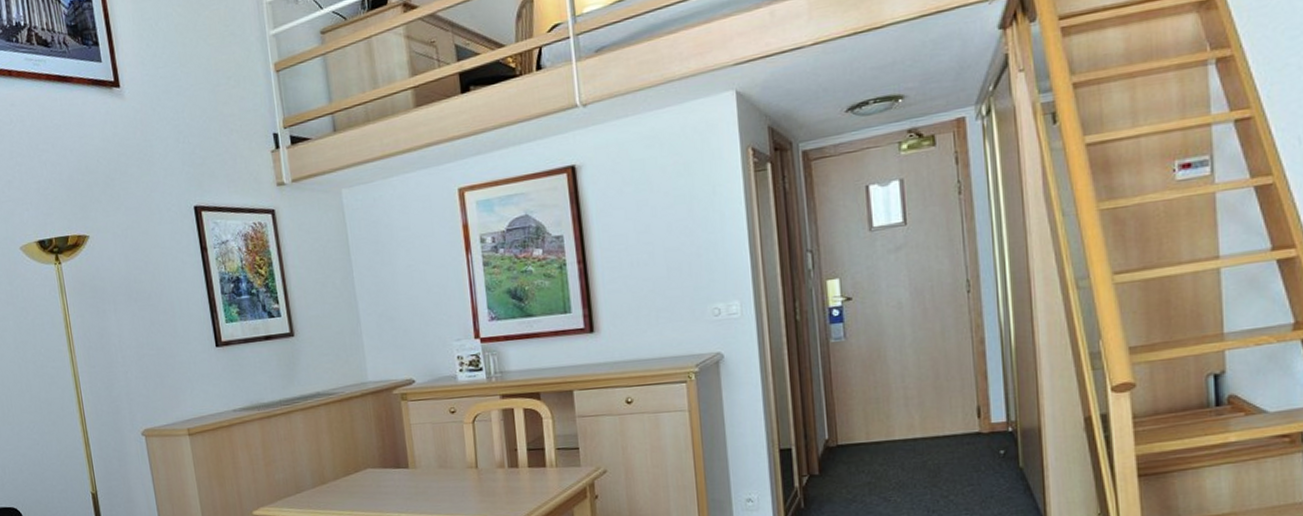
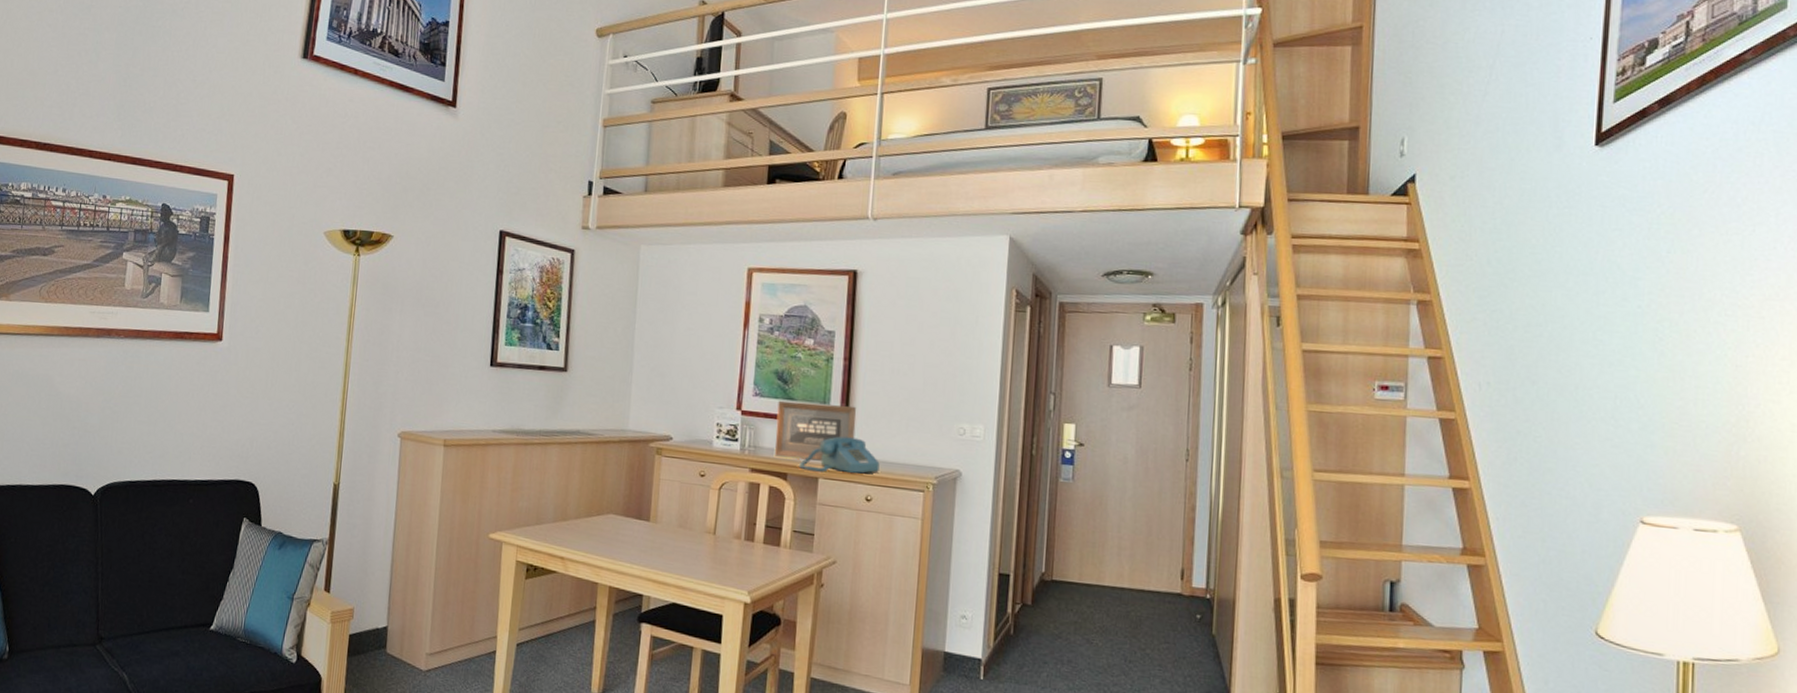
picture frame: none [516,309,604,378] -> present [775,400,856,461]
telephone: none [549,341,635,386] -> present [798,436,880,474]

